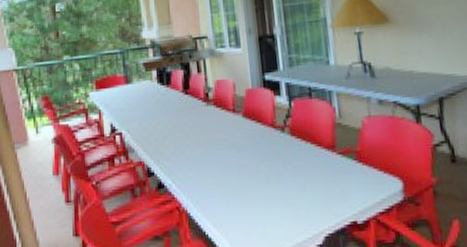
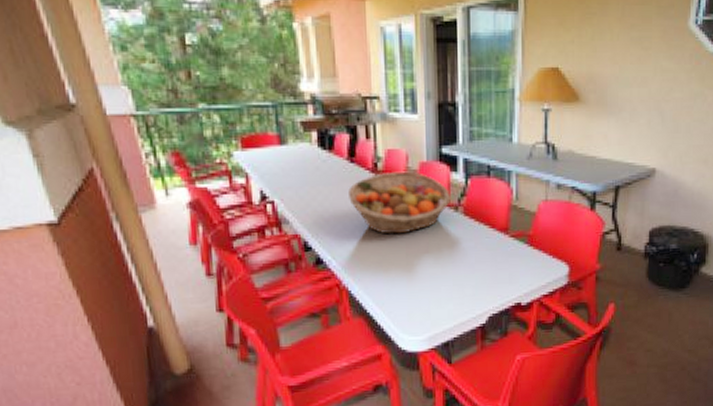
fruit basket: none [184,98,277,157] -> present [348,171,451,234]

